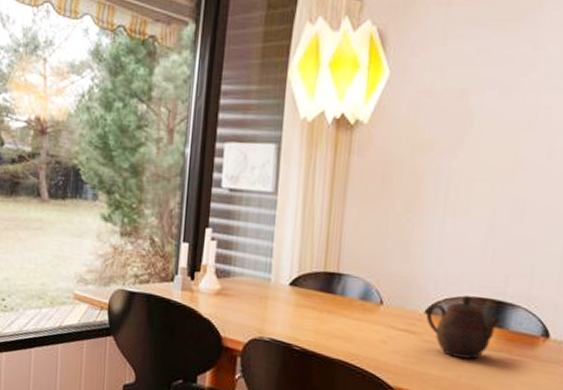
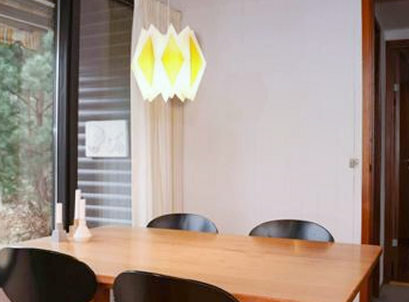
teapot: present [425,296,500,360] -> none [249,219,301,265]

